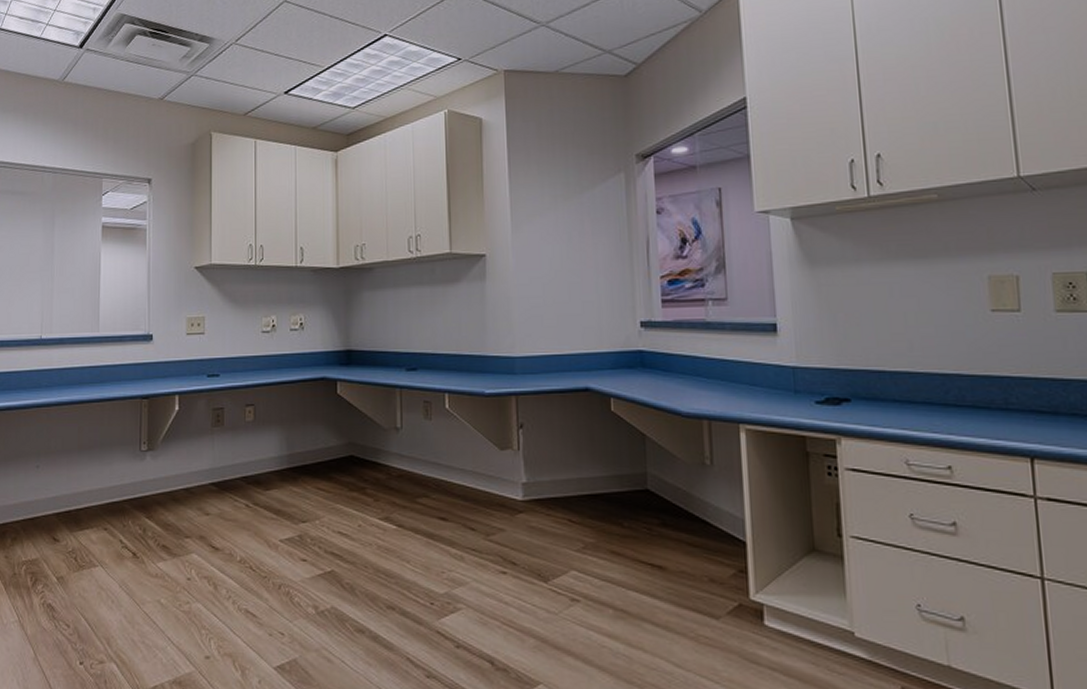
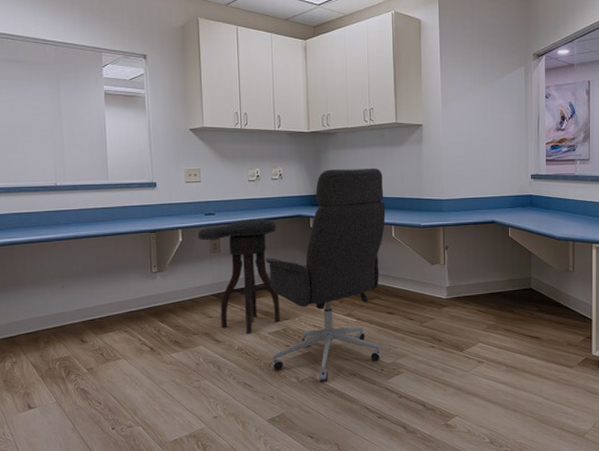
stool: none [198,381,296,540] -> present [198,218,280,334]
office chair: none [279,313,437,615] -> present [265,167,386,381]

